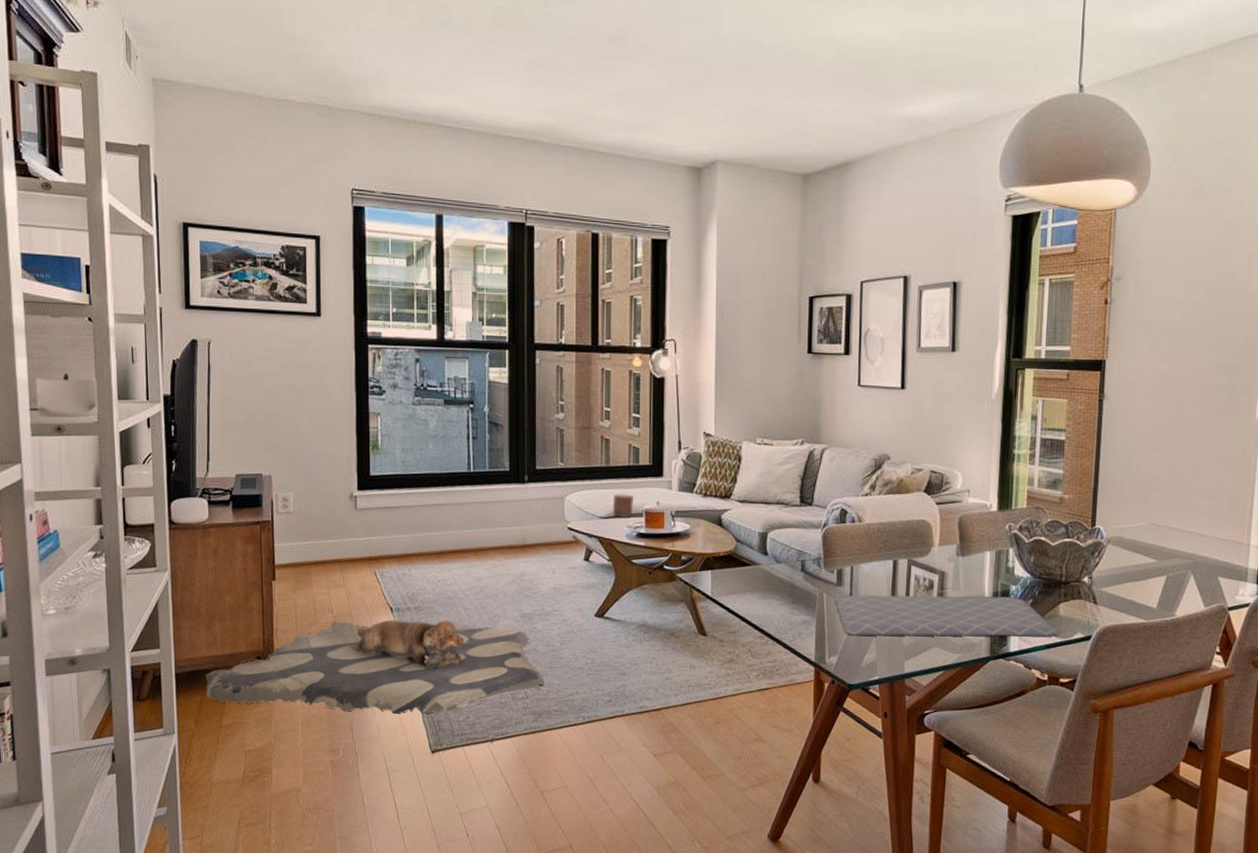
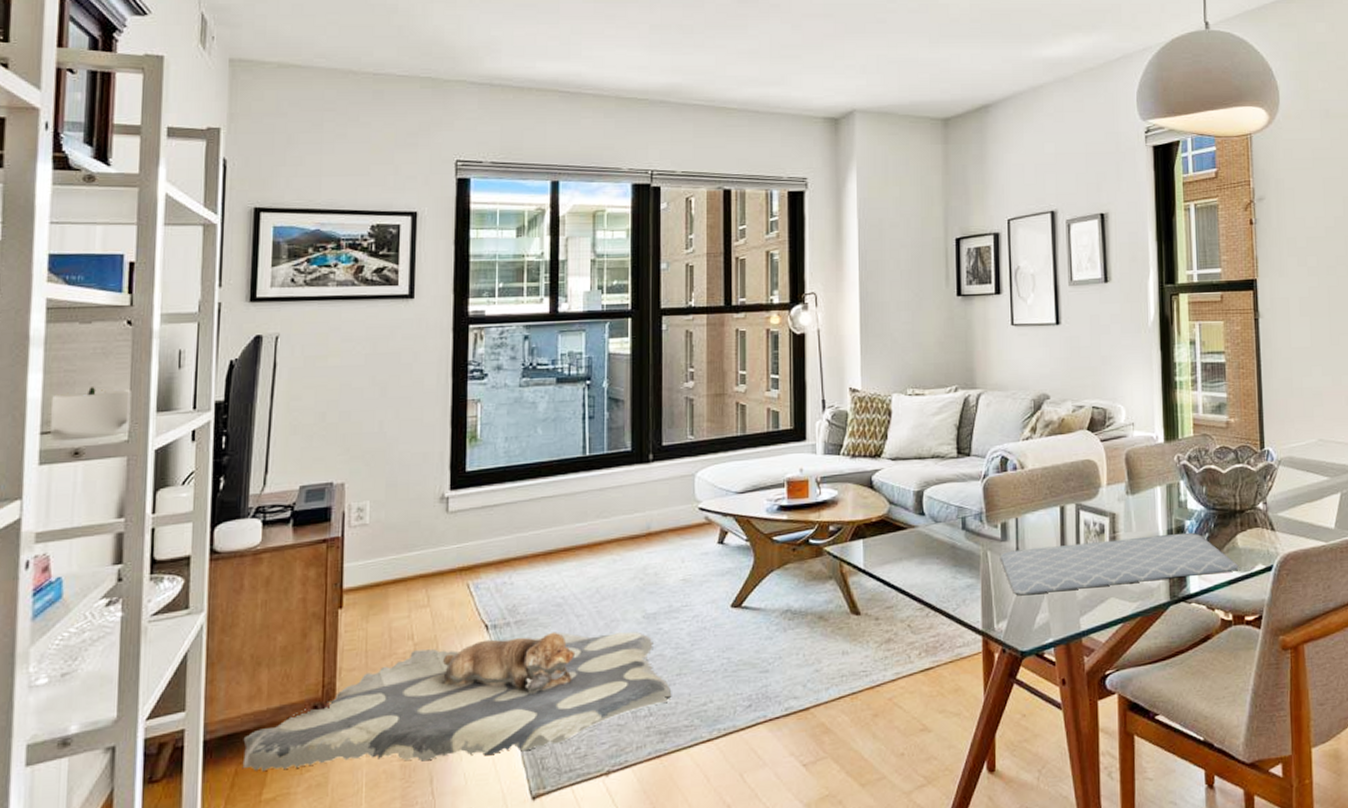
mug: present [612,493,633,517] -> none [750,463,773,490]

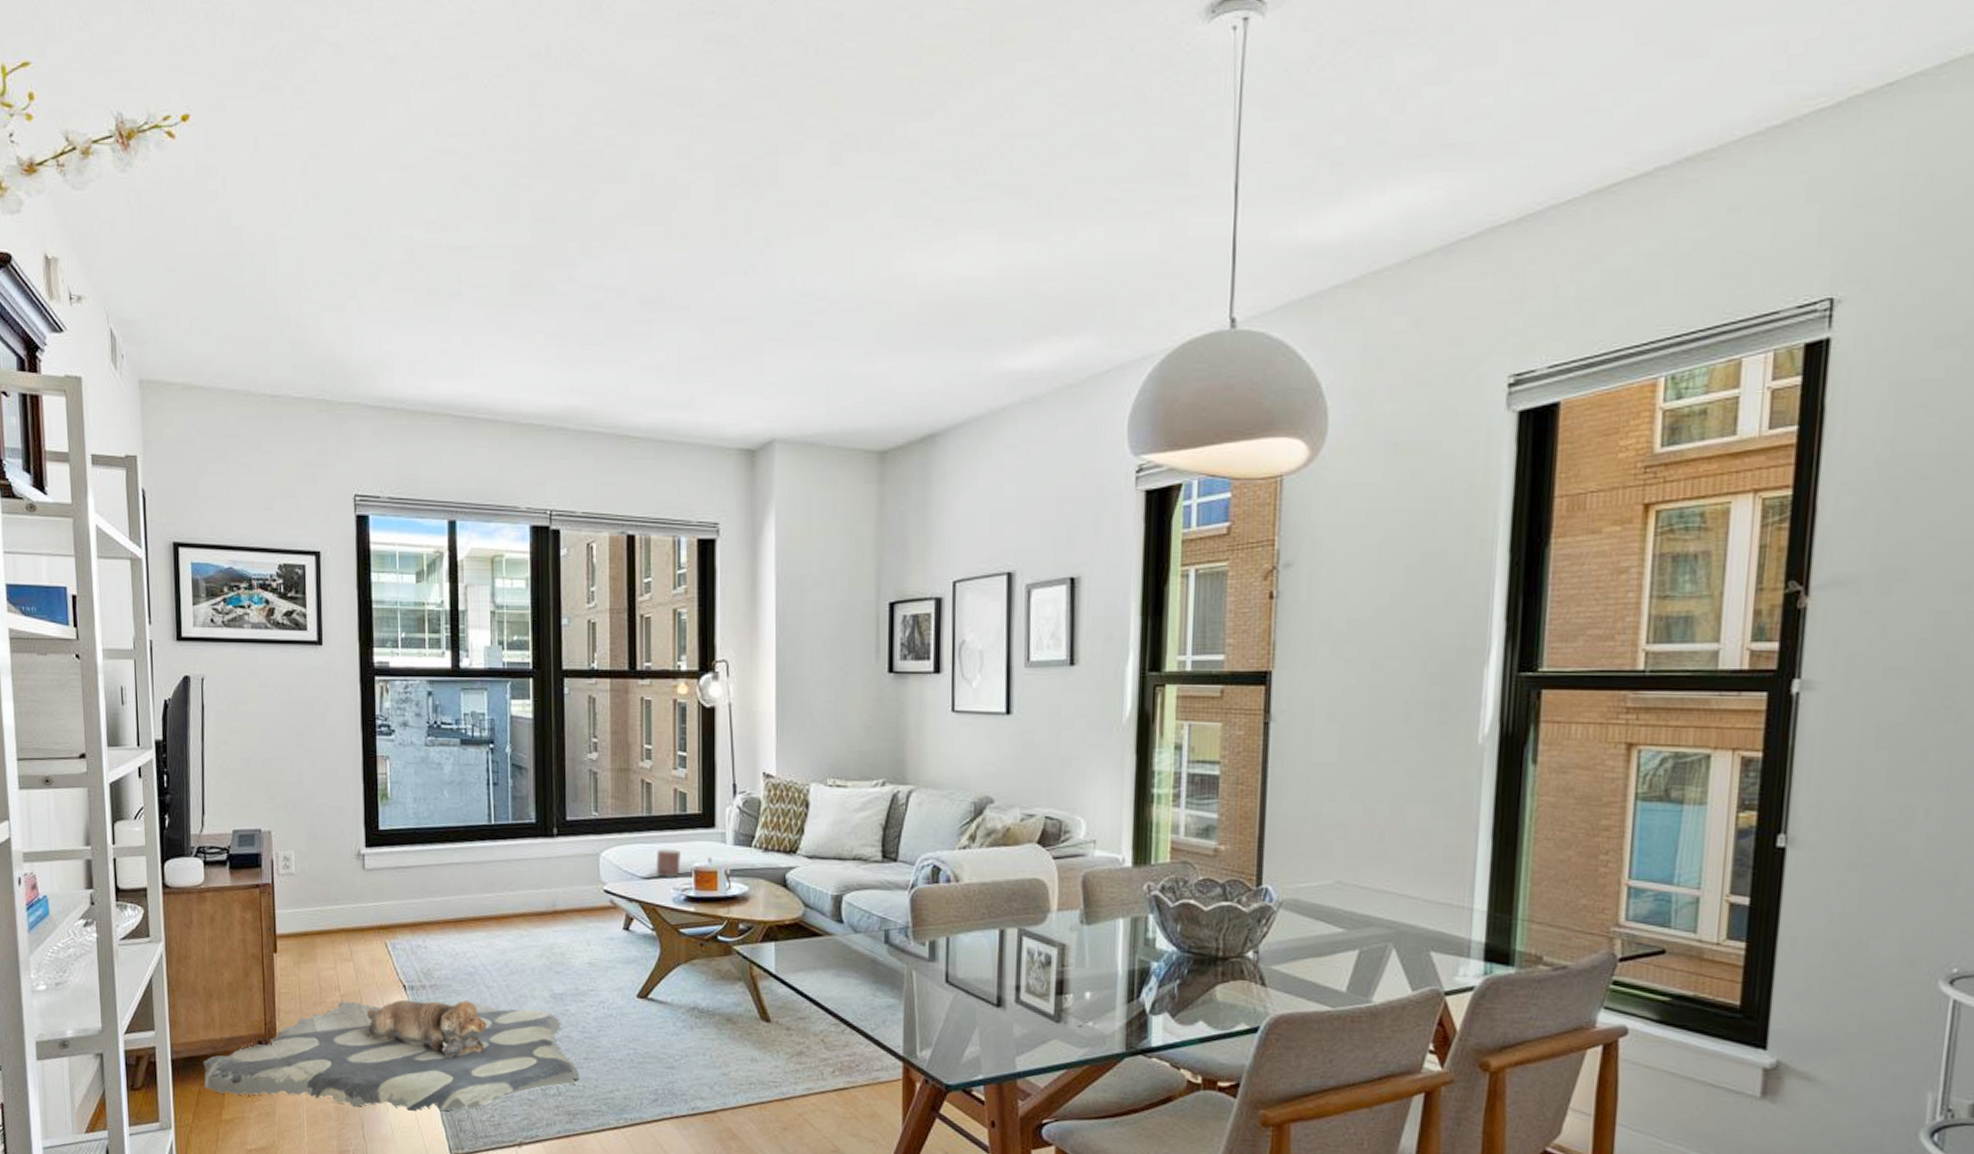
candle: present [50,387,132,441] -> none [23,718,87,769]
mug: none [750,463,773,490] -> present [656,849,680,877]
placemat: present [1000,532,1239,596] -> none [926,973,1216,1028]

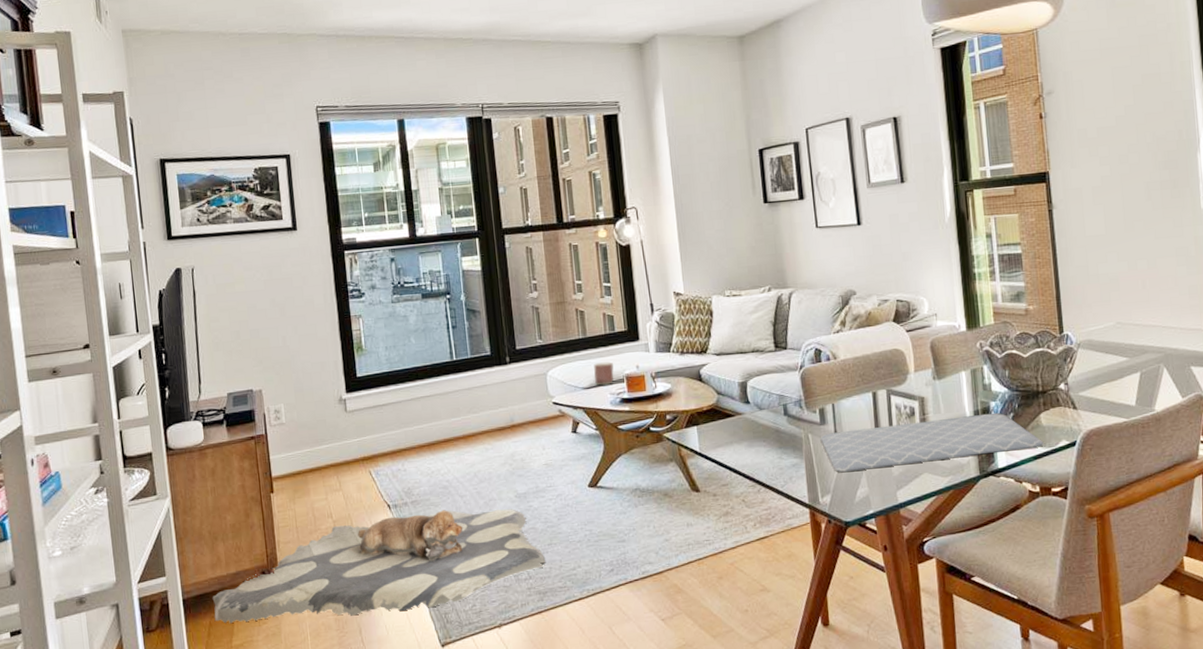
placemat: none [926,973,1216,1028] -> present [820,412,1044,473]

